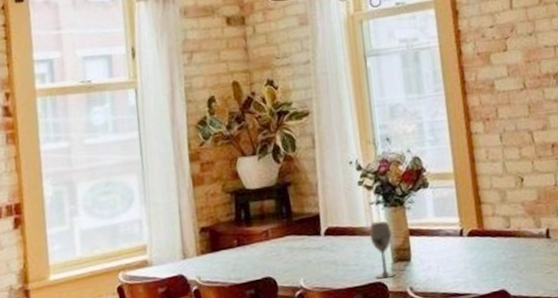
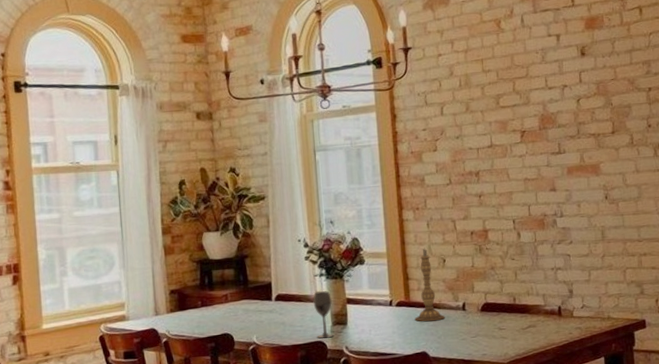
candlestick: none [490,165,527,254] -> present [414,248,446,322]

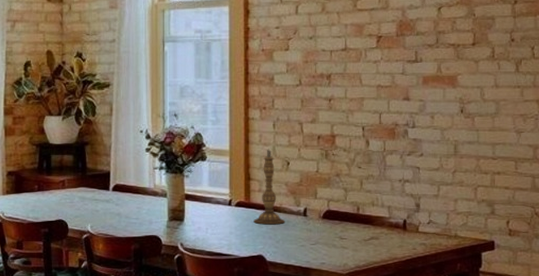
wine glass: present [313,290,334,339] -> none [151,184,171,233]

